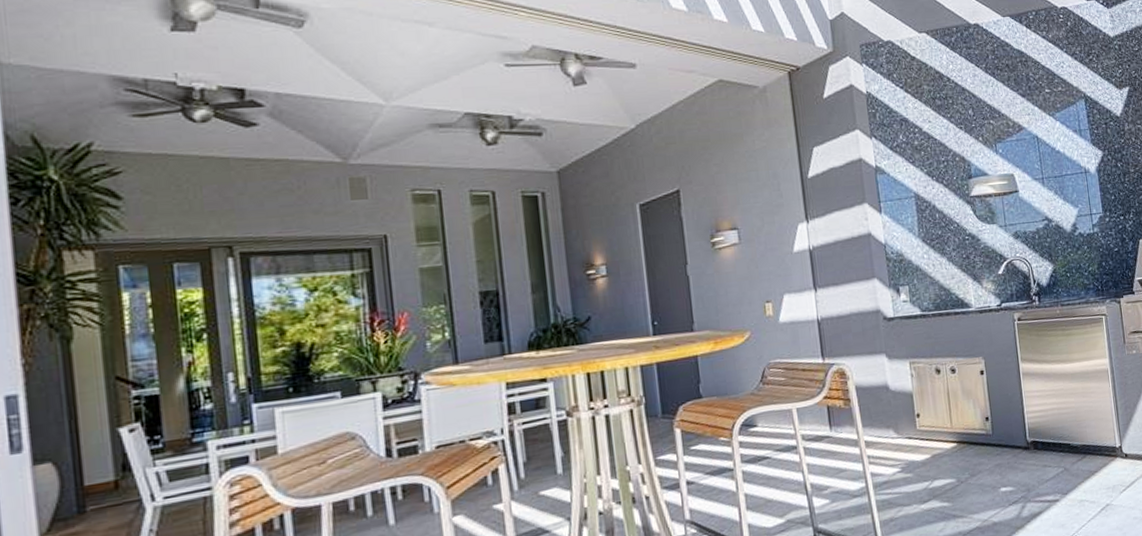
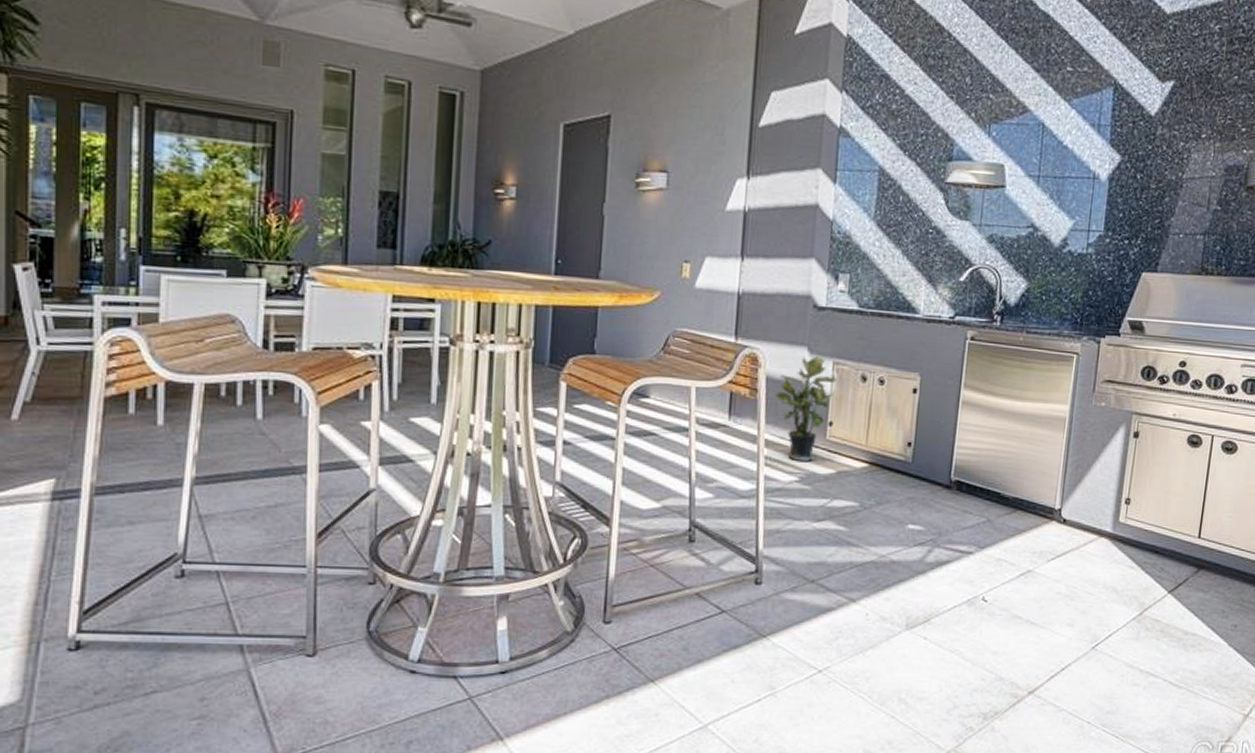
potted plant: none [866,358,916,454] -> present [775,355,836,461]

